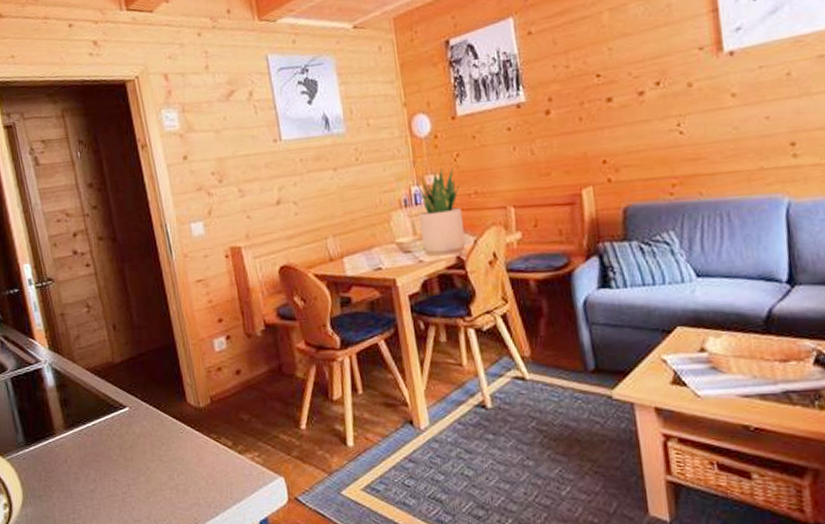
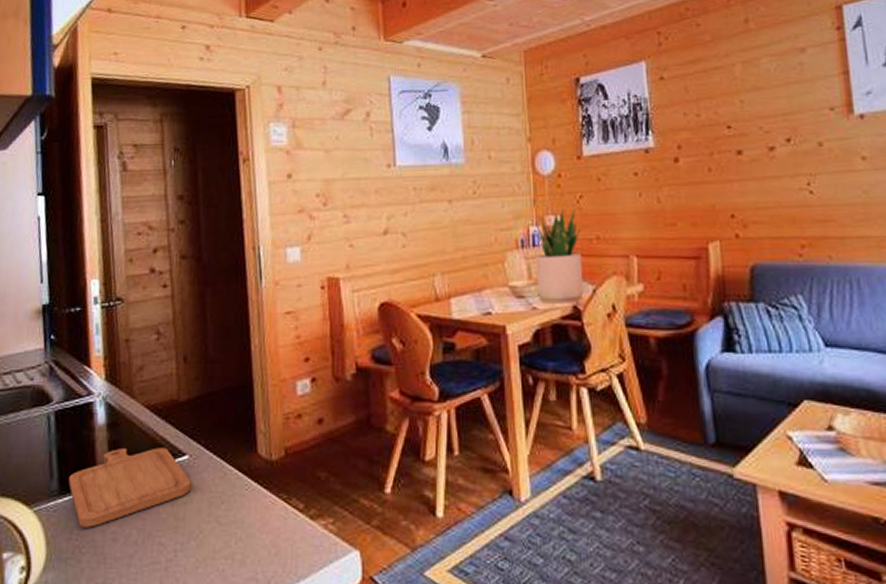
chopping board: none [31,402,134,470] -> present [68,447,191,528]

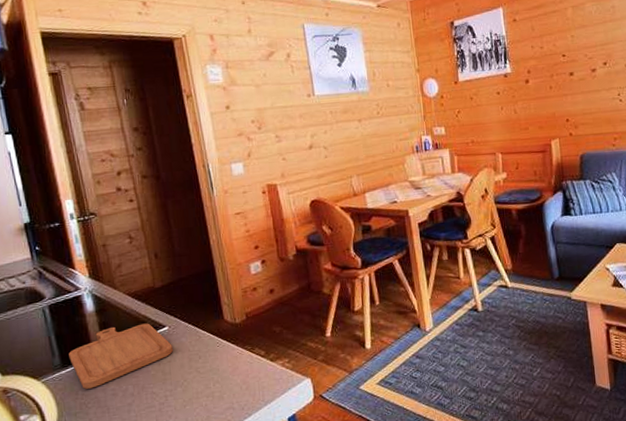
planter: present [535,208,584,304] -> none [426,121,464,192]

